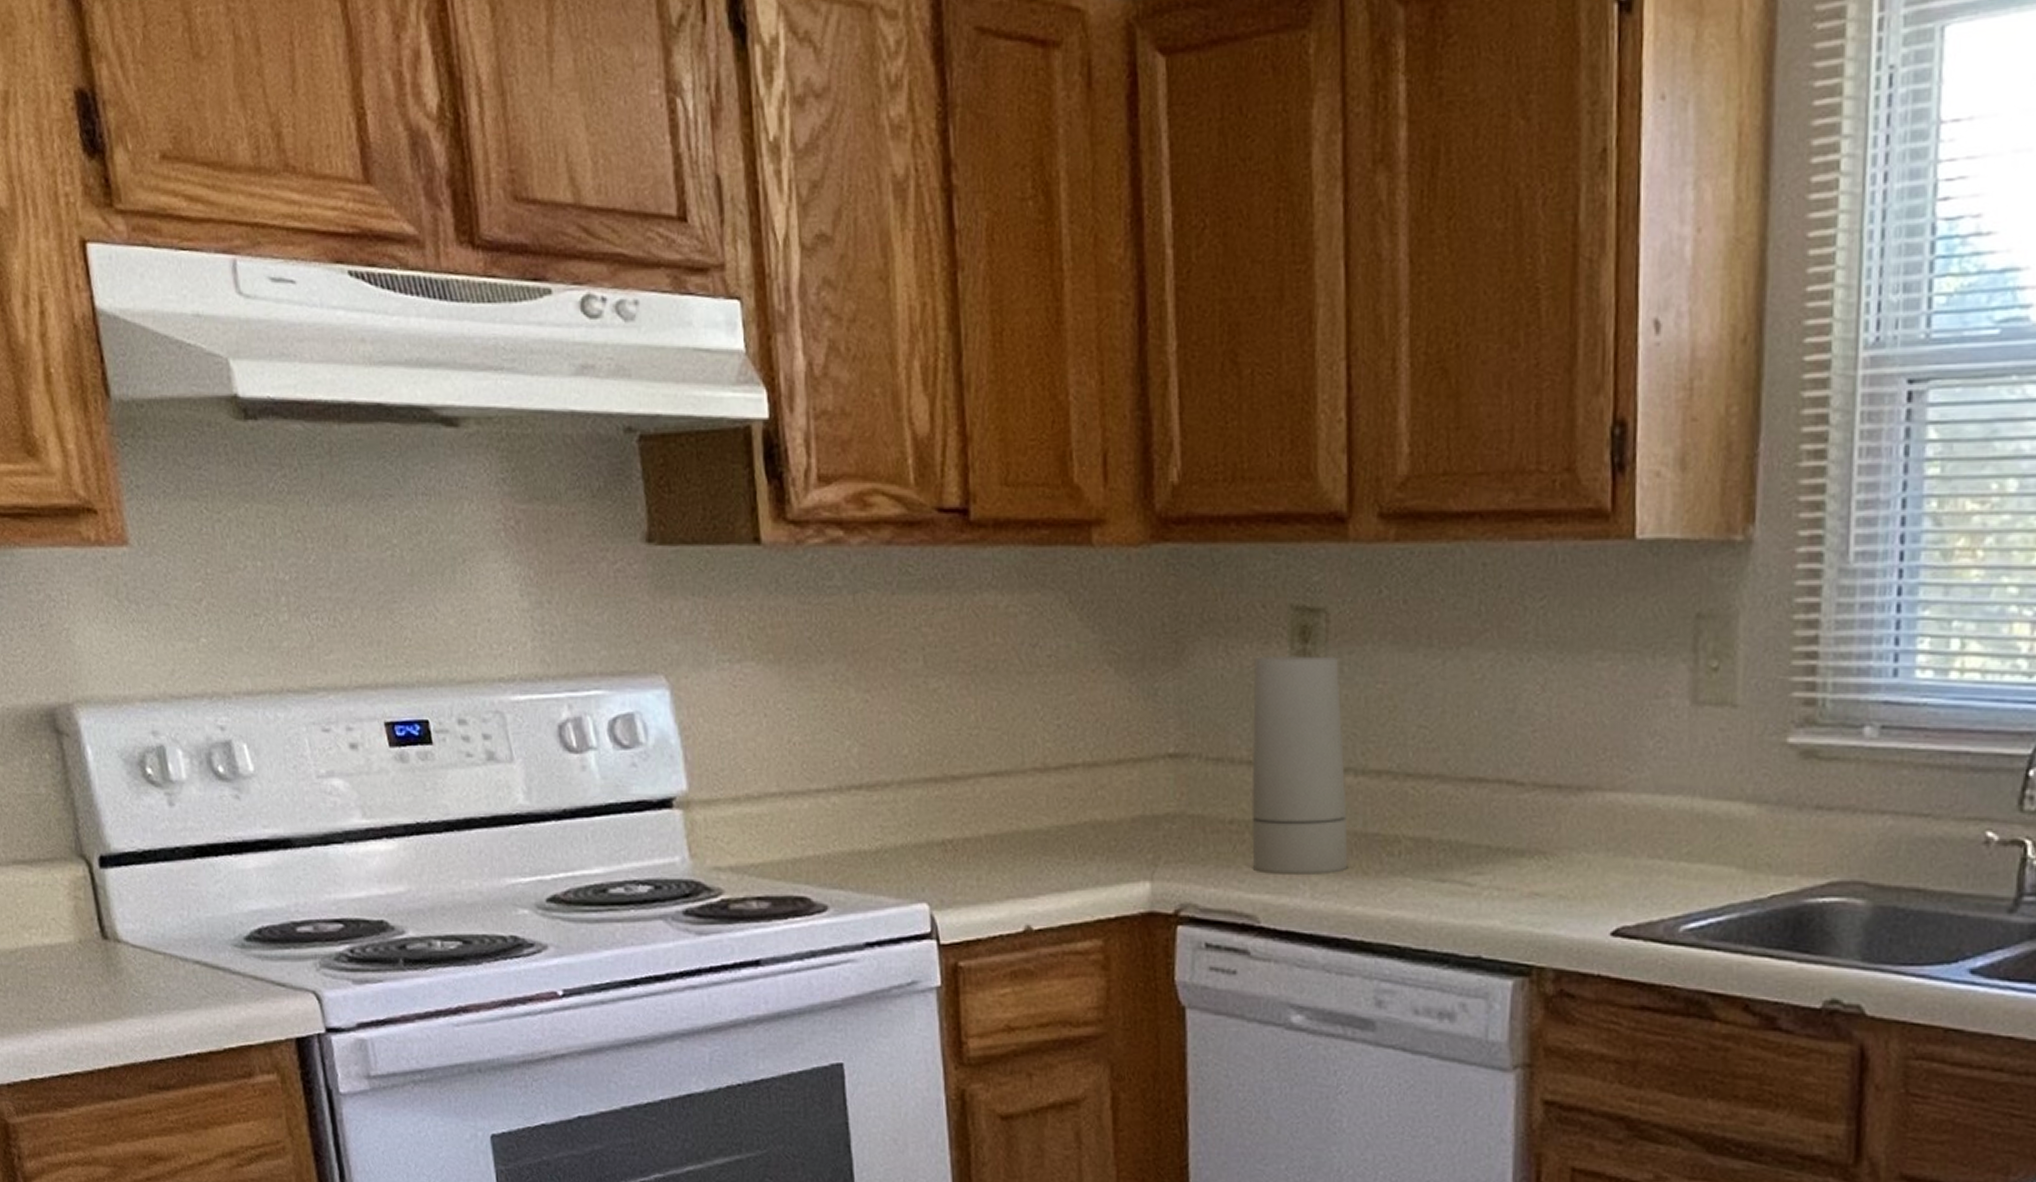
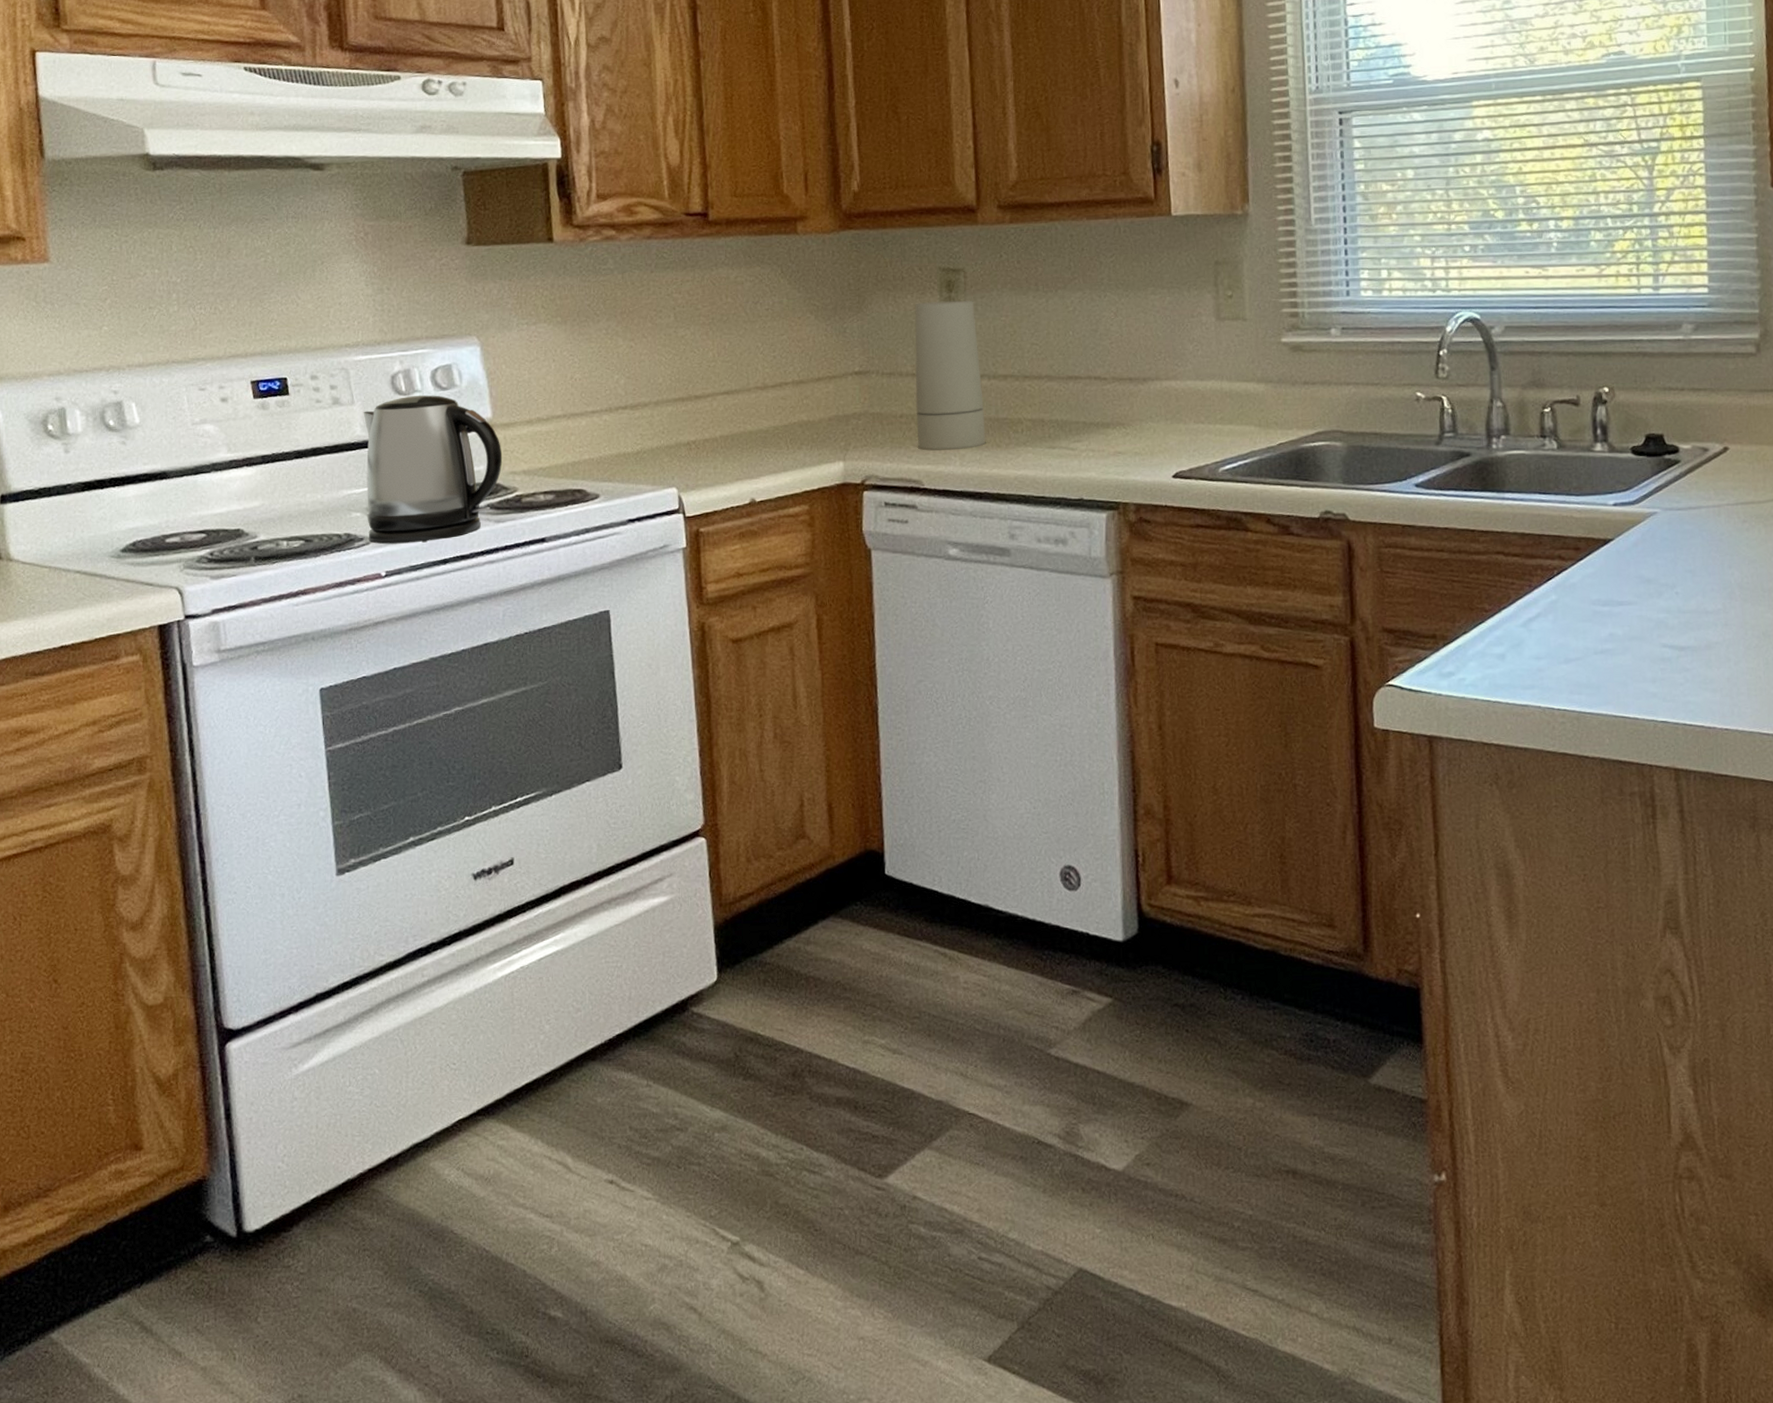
kettle: none [525,753,703,955] -> present [363,394,503,545]

